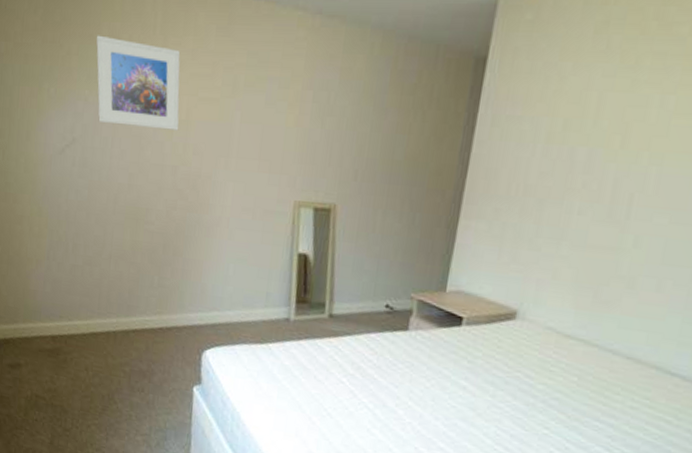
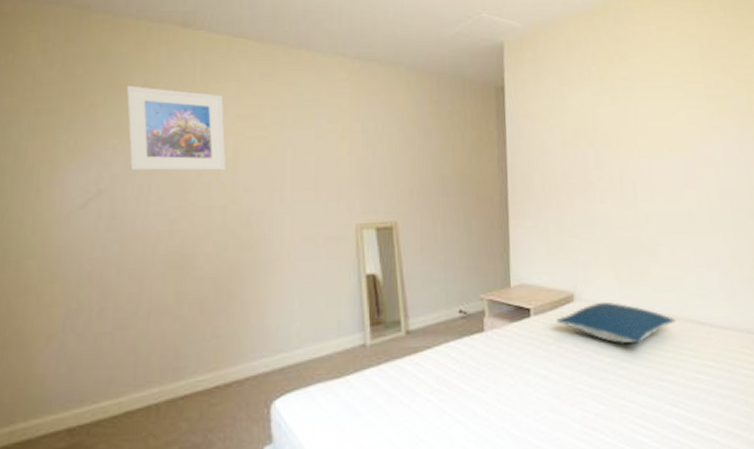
pillow: none [490,325,638,379] -> present [556,301,676,344]

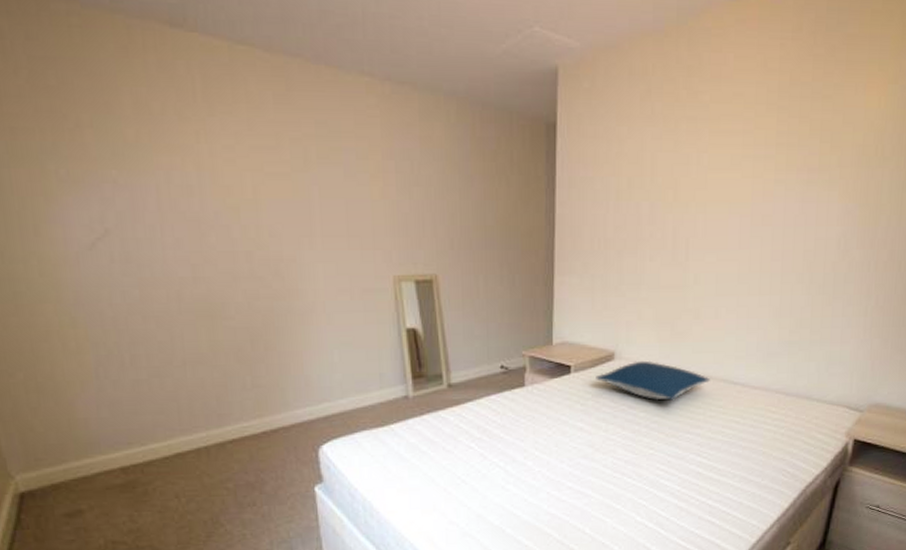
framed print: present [126,85,227,171] -> none [114,102,247,211]

